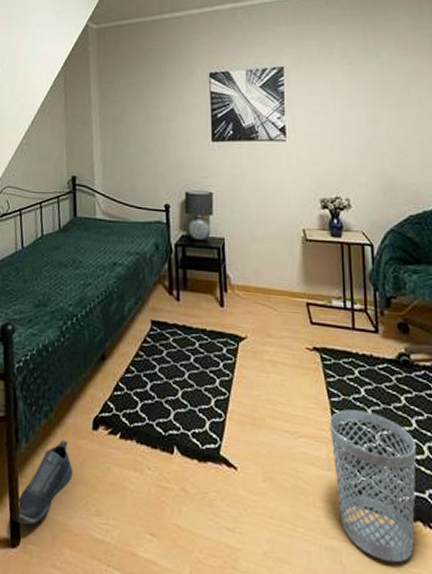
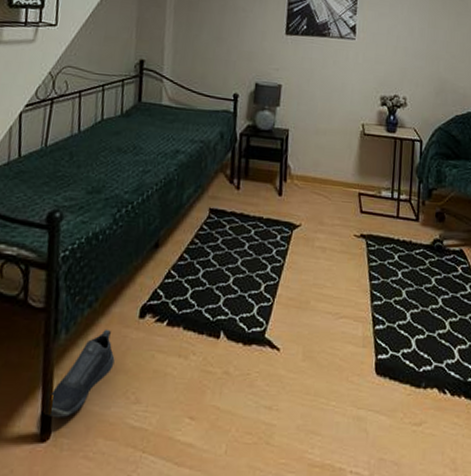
wastebasket: present [330,409,417,563] -> none [367,291,440,426]

